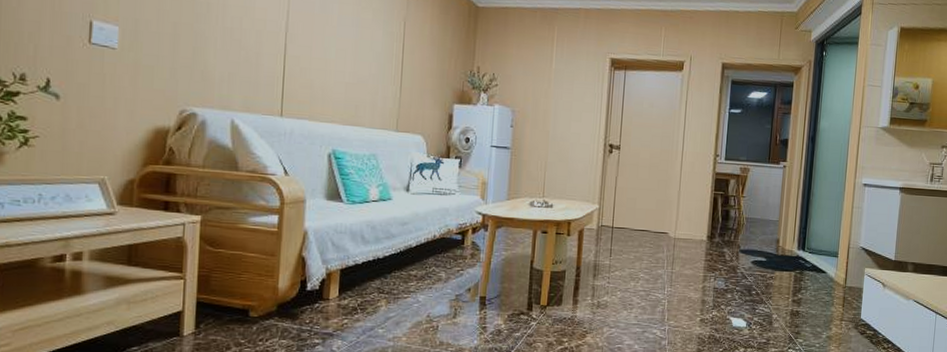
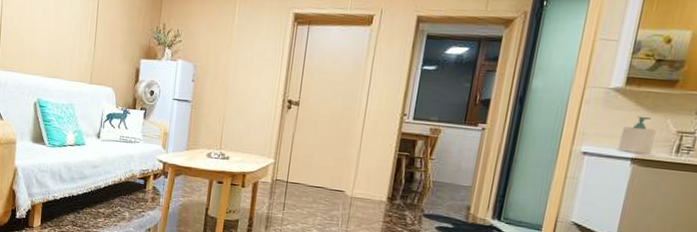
soap bottle: none [889,150,915,183] -> present [618,116,656,154]

